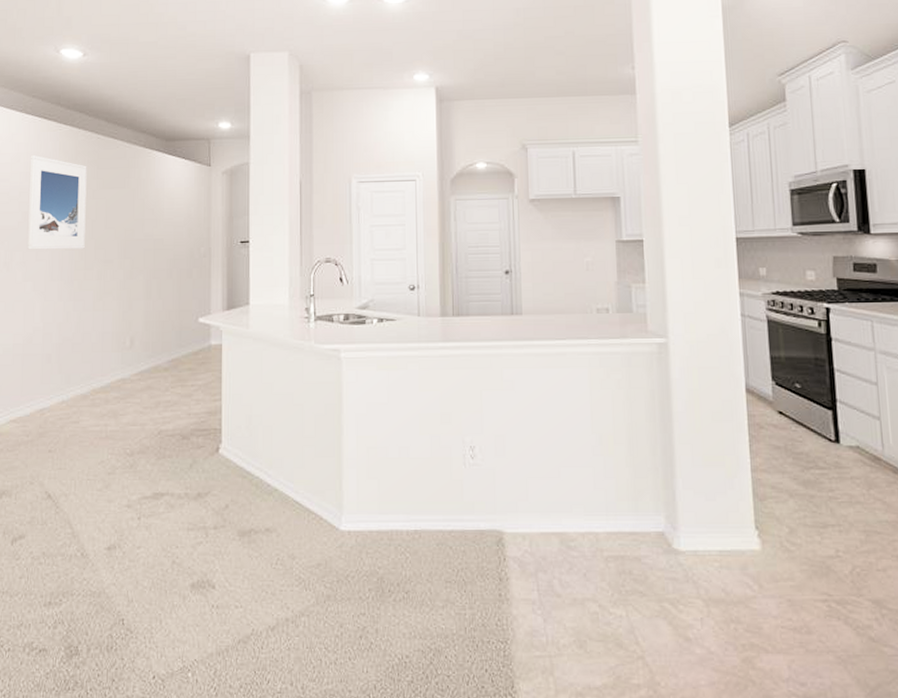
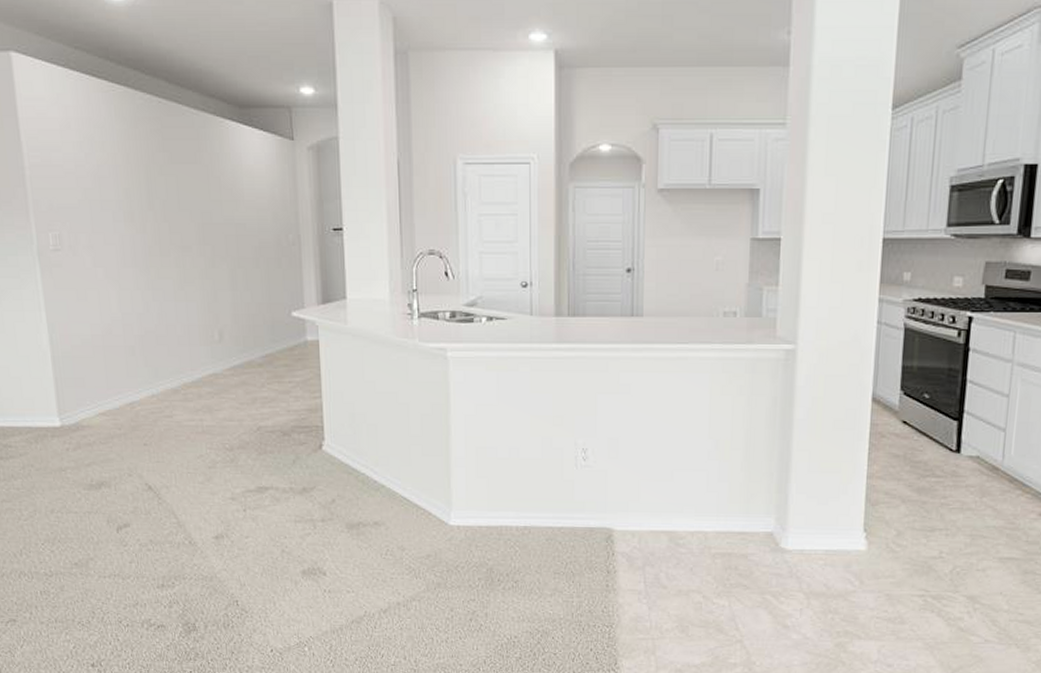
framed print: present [27,155,87,250] -> none [81,121,158,233]

